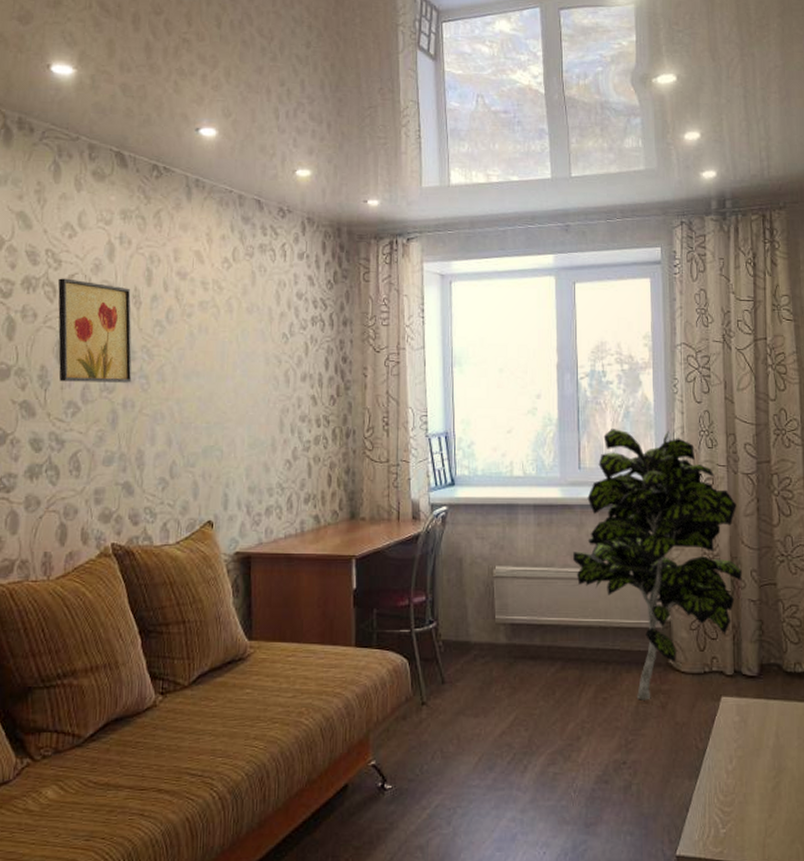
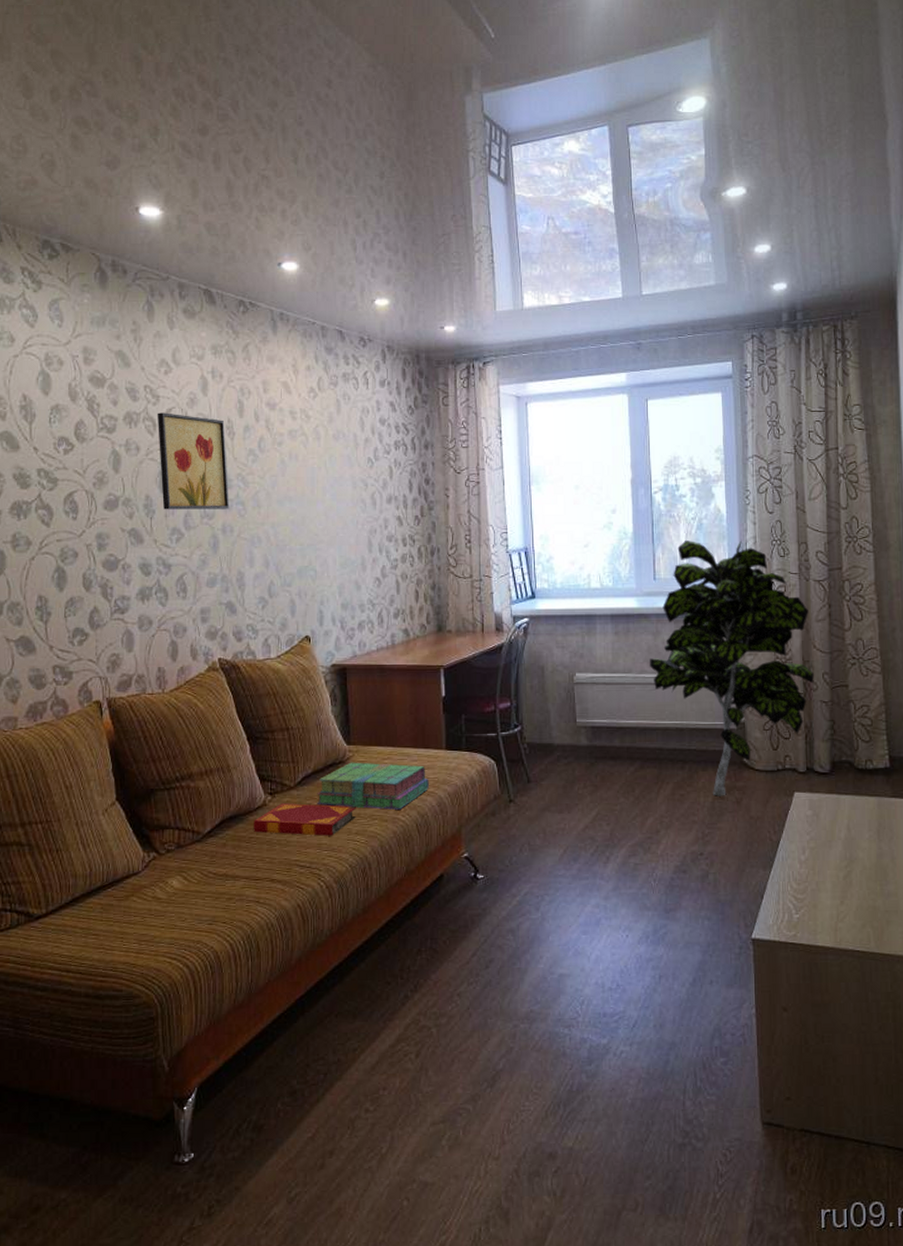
hardback book: none [141,704,257,741] -> present [254,803,357,836]
stack of books: none [212,659,336,712] -> present [317,762,429,810]

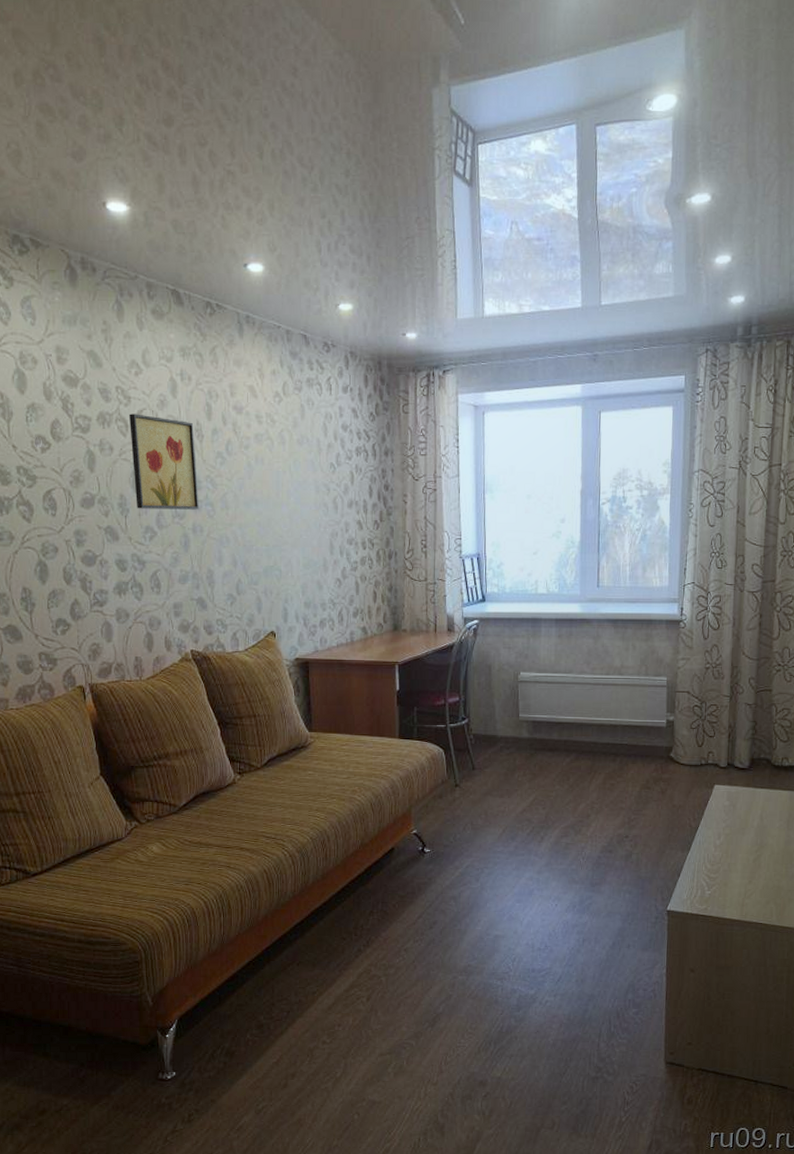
hardback book: present [254,803,357,836] -> none [224,782,318,812]
stack of books: present [317,762,429,810] -> none [281,747,383,790]
indoor plant: present [649,539,814,796] -> none [588,549,741,787]

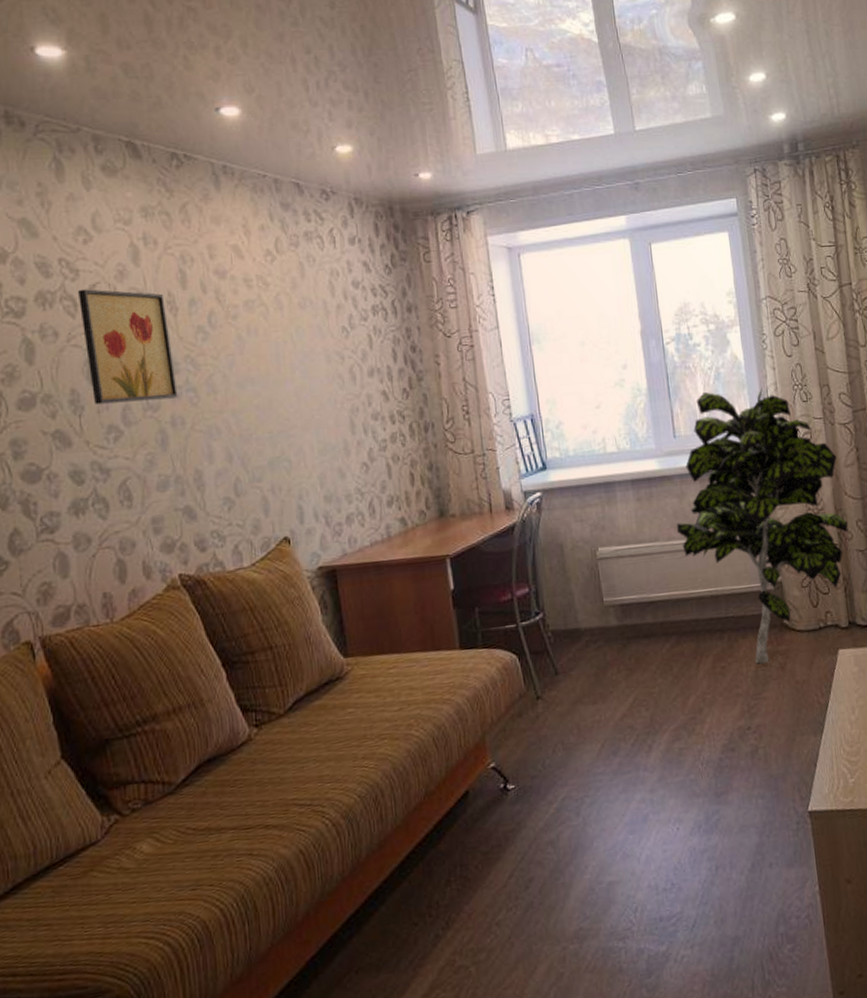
indoor plant: none [588,549,741,787] -> present [676,389,848,664]

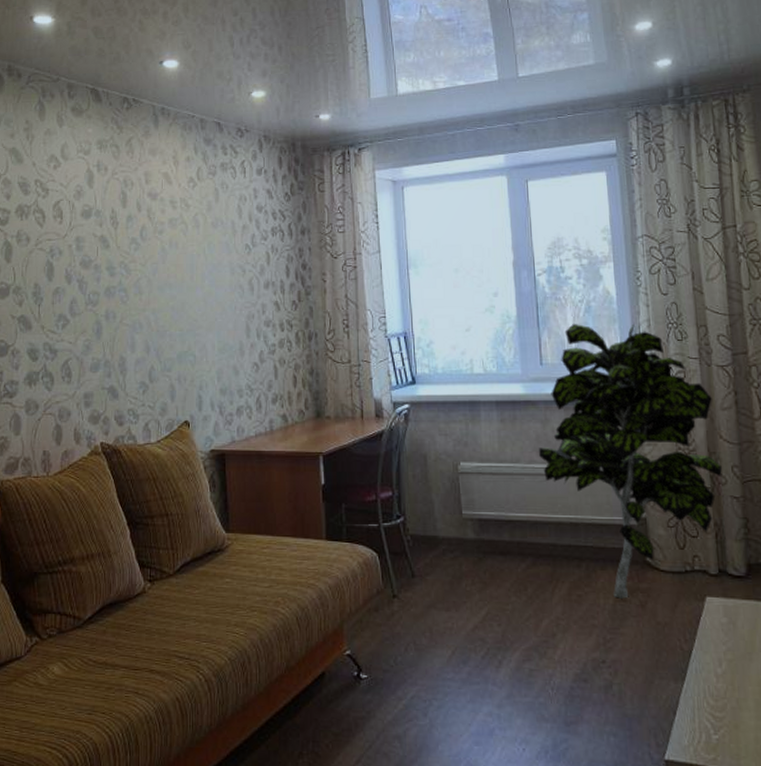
wall art: present [77,289,178,405] -> none [46,205,113,297]

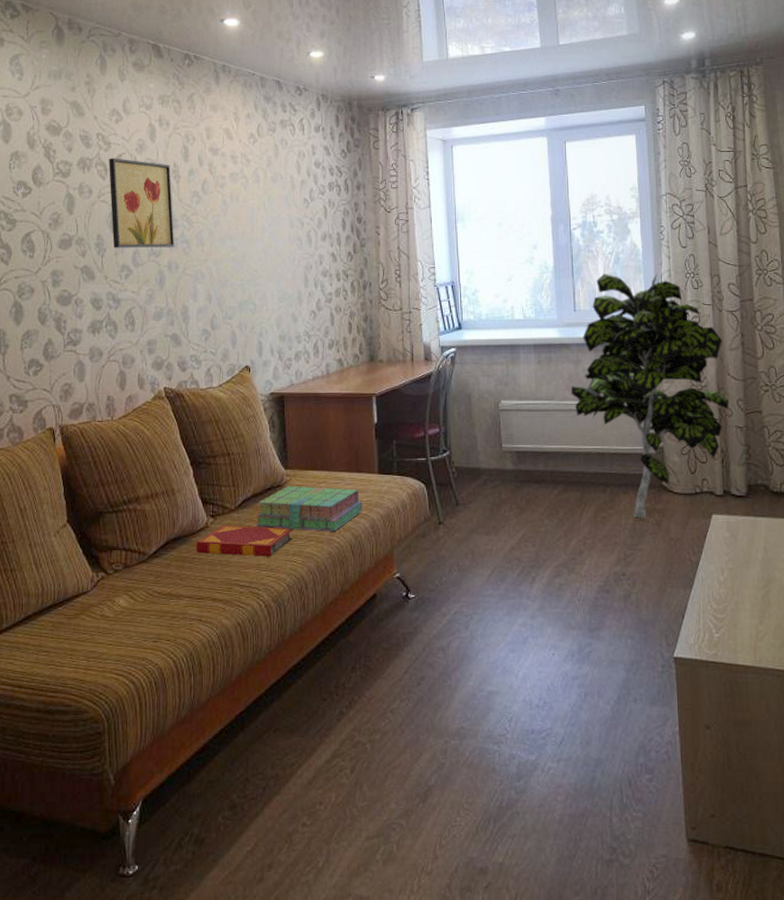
wall art: none [46,205,113,297] -> present [108,158,175,248]
hardback book: none [133,591,236,627] -> present [196,525,294,557]
stack of books: none [196,550,309,601] -> present [256,486,362,531]

